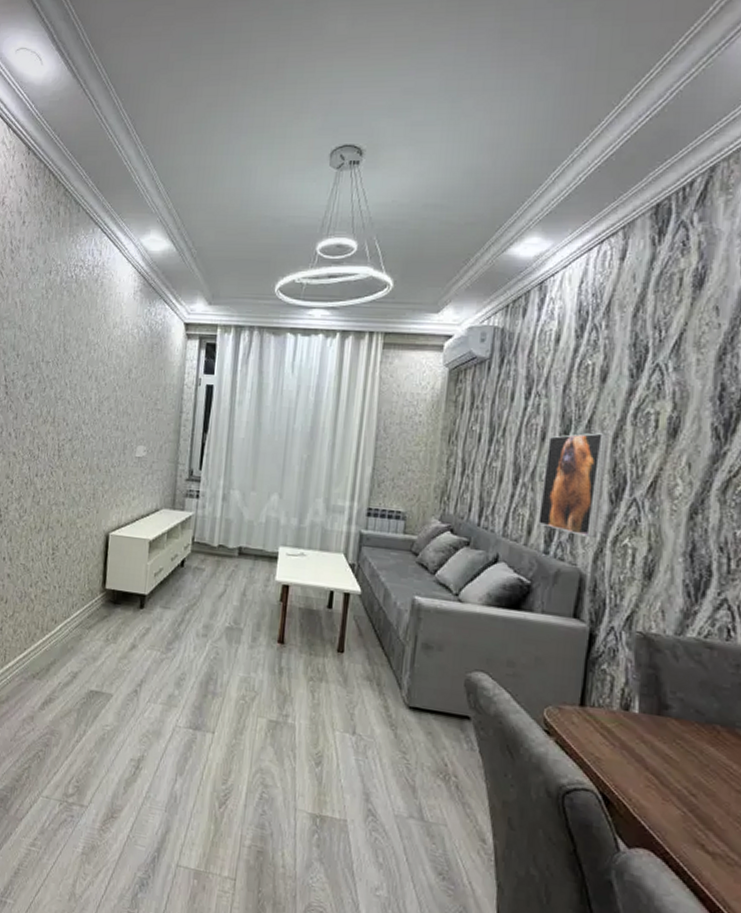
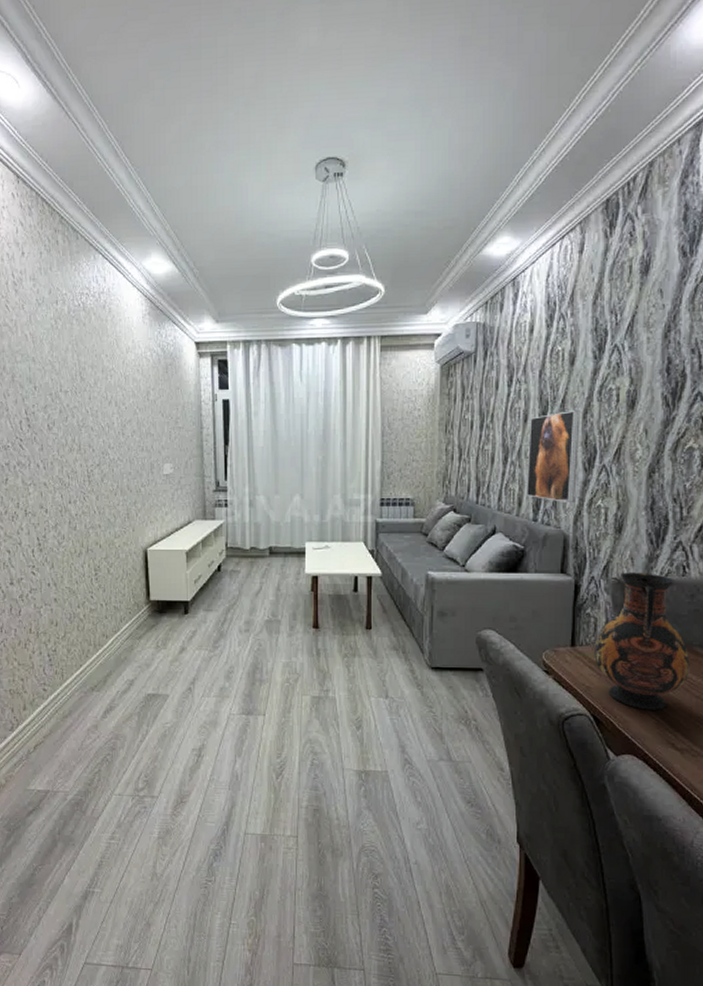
vase: none [608,627,731,801] -> present [594,572,690,710]

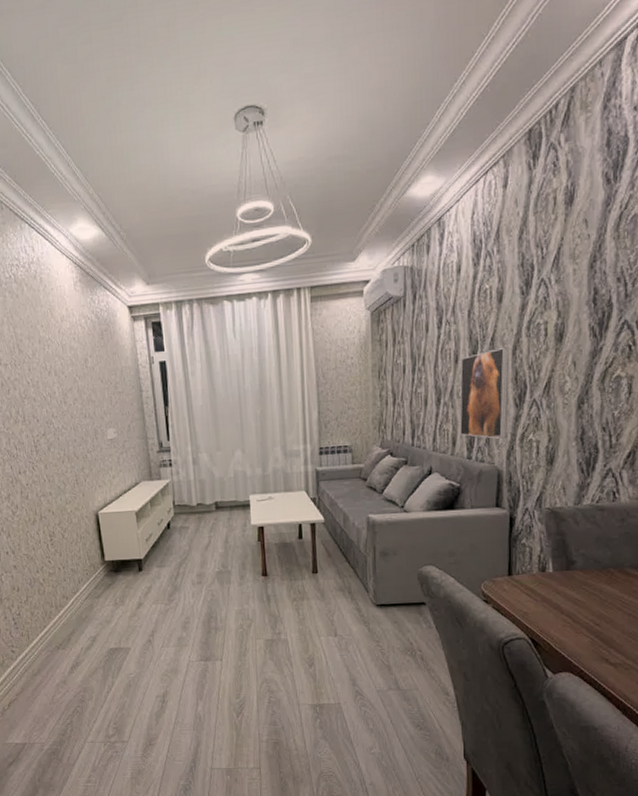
vase: present [594,572,690,710] -> none [530,501,622,630]

